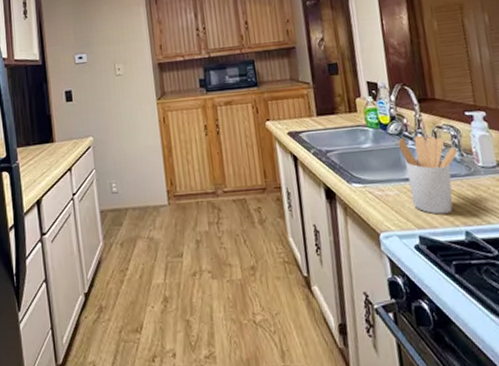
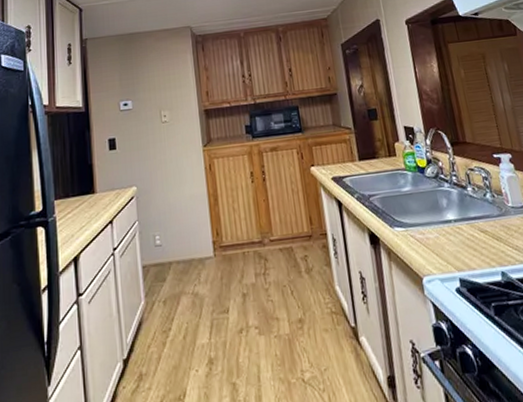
utensil holder: present [398,135,458,215] -> none [435,177,490,256]

